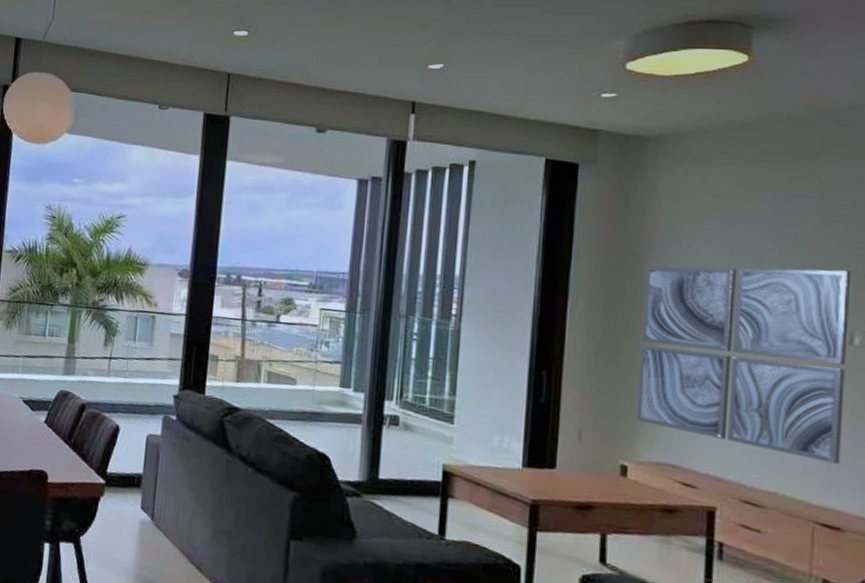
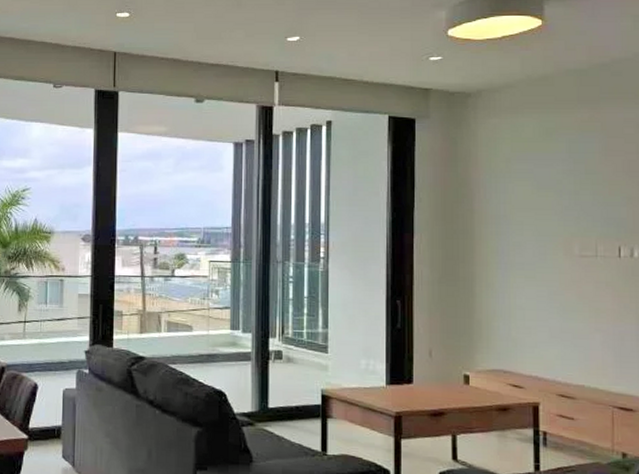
wall art: present [635,266,852,464] -> none [473,196,630,357]

